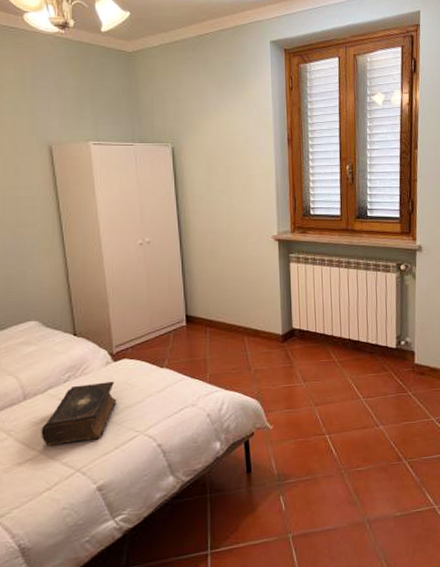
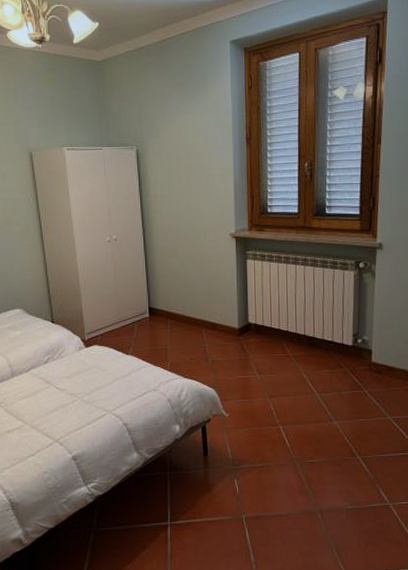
book: present [41,381,117,446] -> none [26,365,89,418]

